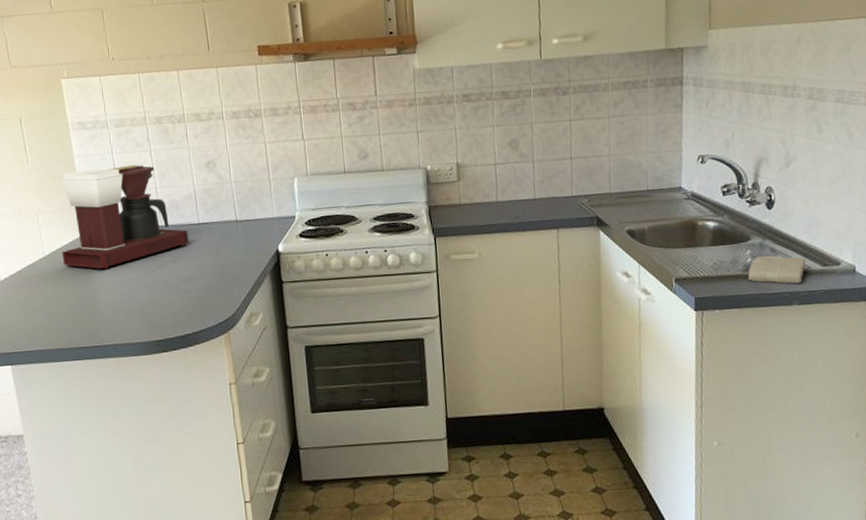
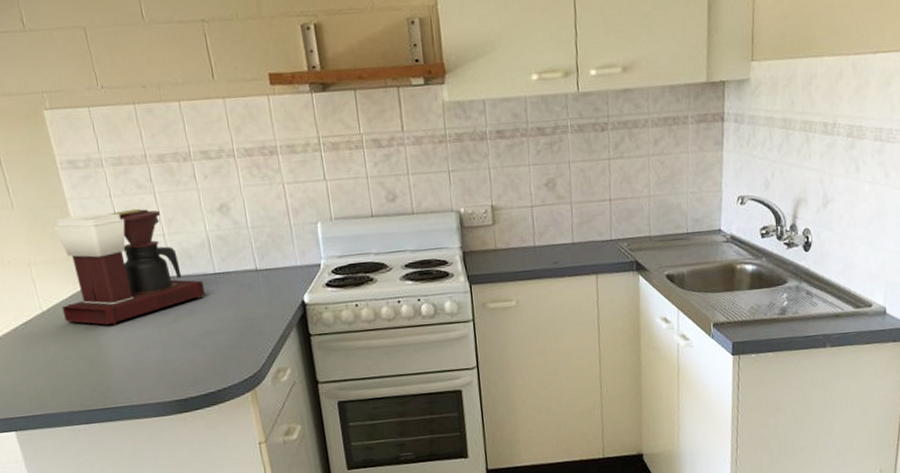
washcloth: present [747,255,806,284] -> none [783,298,840,327]

